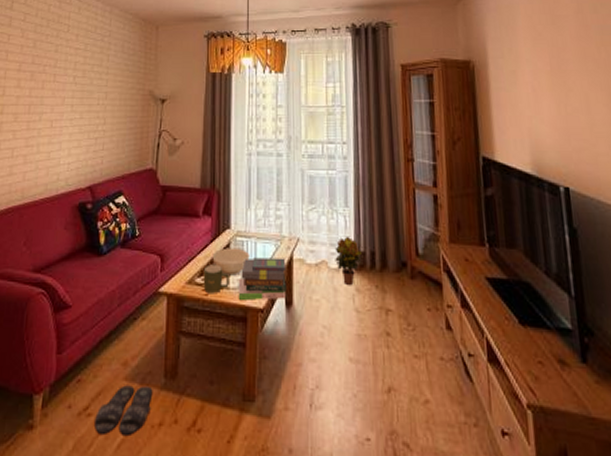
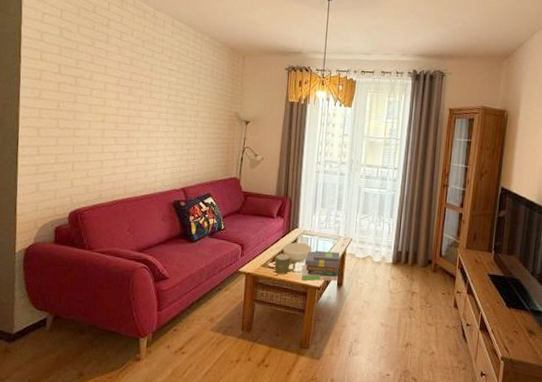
slippers: present [95,385,153,435] -> none [188,334,233,367]
potted plant: present [335,236,364,285] -> none [378,239,399,274]

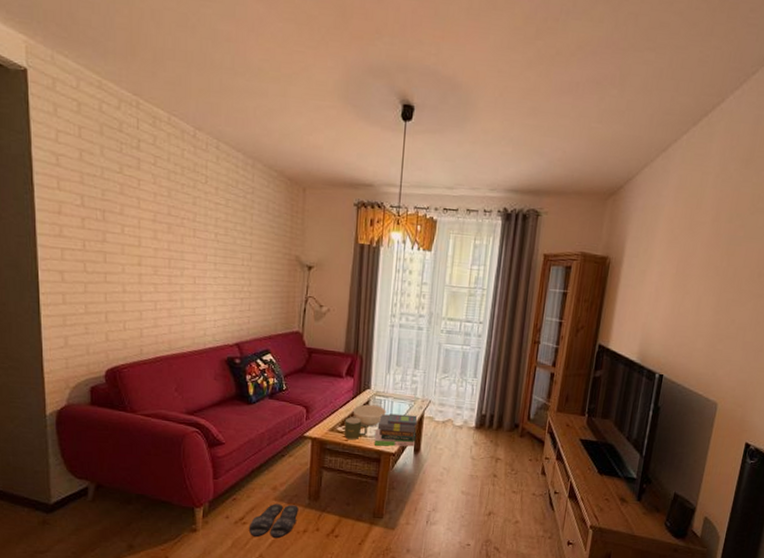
slippers: none [188,334,233,367] -> present [249,503,299,538]

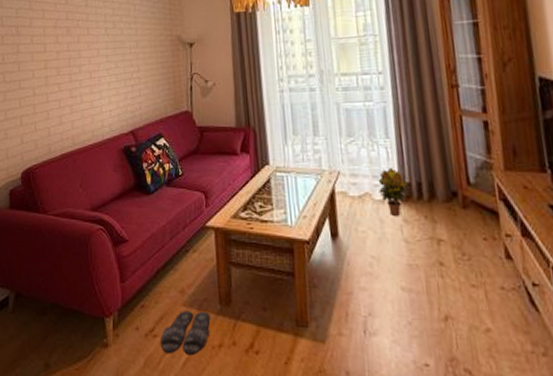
mug: present [343,417,367,440] -> none [246,199,273,228]
bowl: present [353,404,386,427] -> none [254,183,291,210]
books: present [374,413,418,447] -> none [281,191,331,232]
potted plant: none [459,401,483,439] -> present [378,167,410,216]

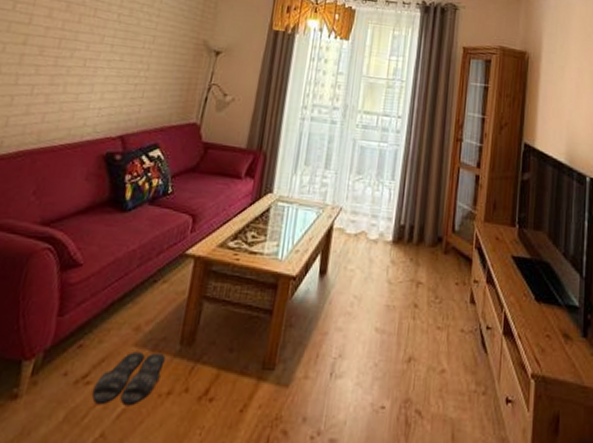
potted plant: present [378,167,410,216] -> none [374,208,402,256]

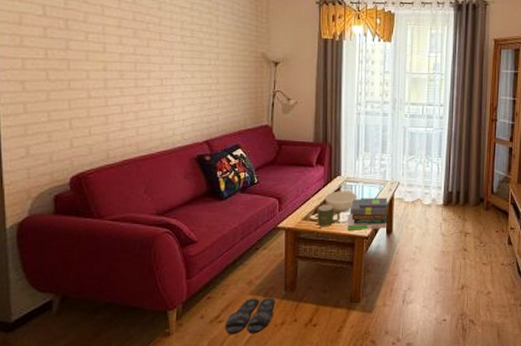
mug: none [235,228,265,259] -> present [317,204,340,227]
bowl: none [249,212,289,241] -> present [325,191,357,213]
books: none [271,224,326,268] -> present [347,198,388,230]

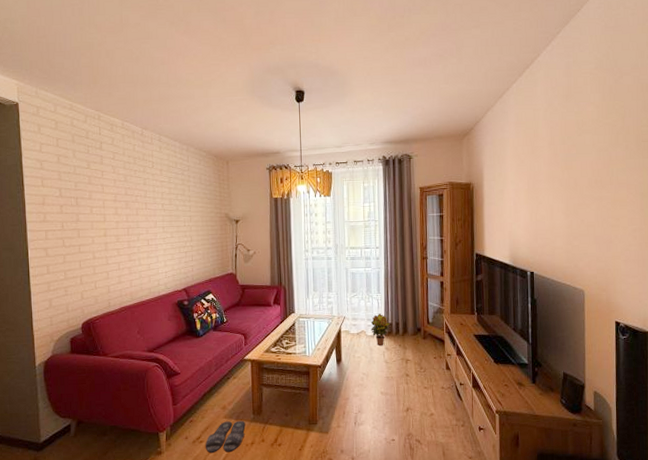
mug: present [317,204,340,227] -> none [276,338,296,358]
bowl: present [325,191,357,213] -> none [282,326,310,345]
books: present [347,198,388,230] -> none [302,331,337,360]
potted plant: none [428,179,450,216] -> present [371,313,391,346]

